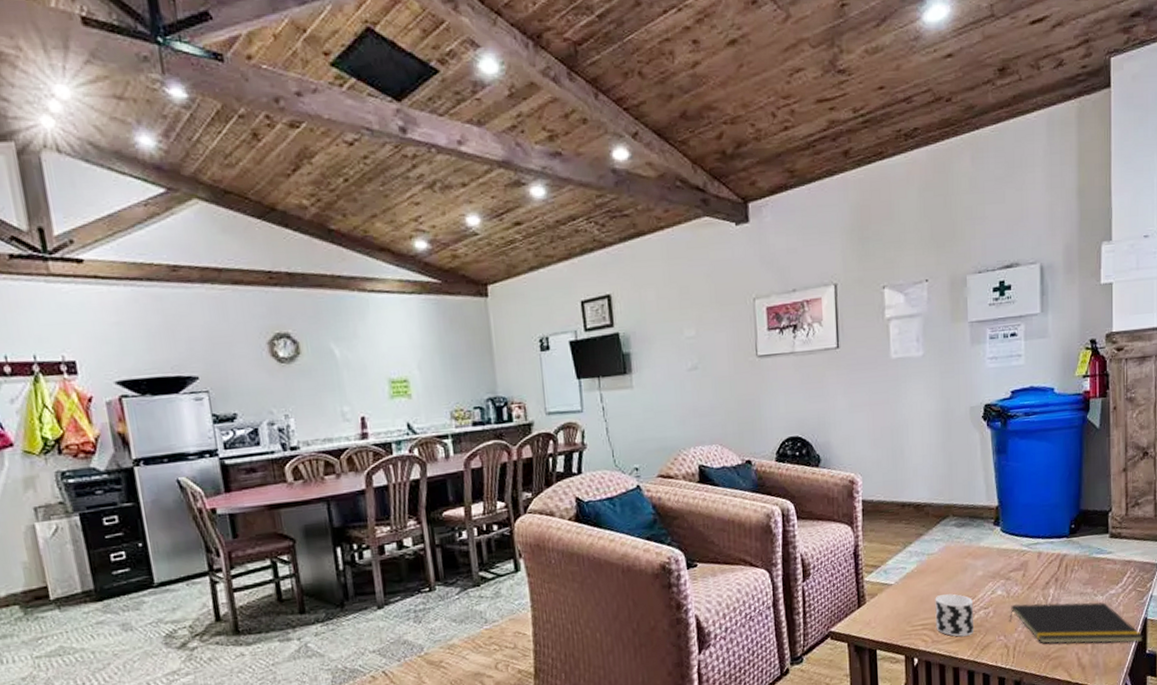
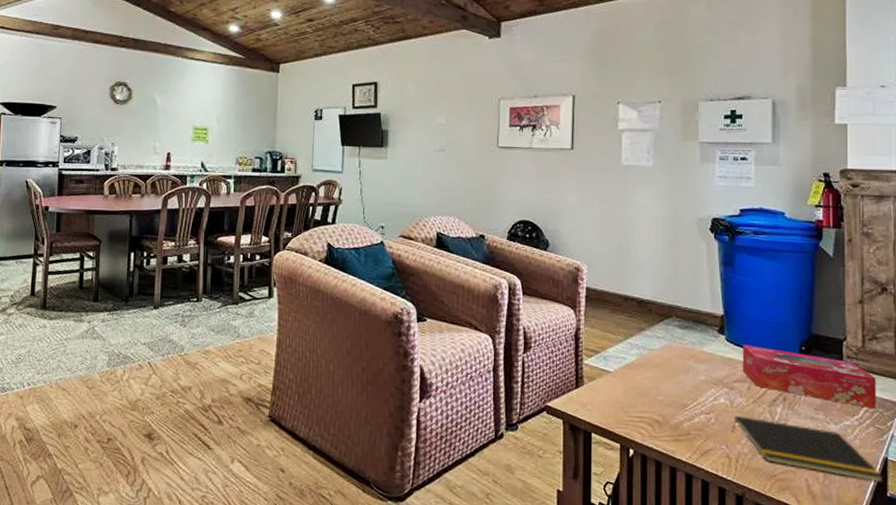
cup: present [935,593,975,637] -> none [654,391,695,438]
tissue box: none [1016,531,1138,574] -> present [742,344,877,410]

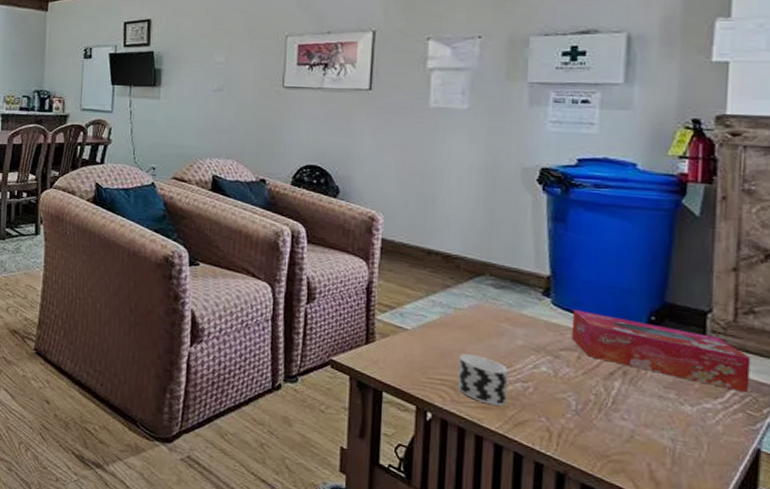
cup: none [654,391,695,438] -> present [457,354,509,406]
notepad: present [732,415,884,484] -> none [554,386,754,478]

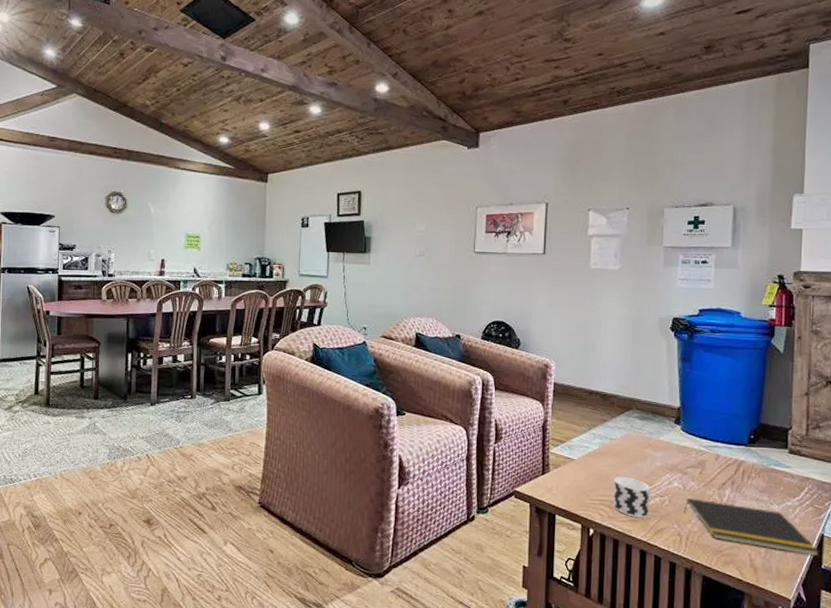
notepad: none [554,386,754,478] -> present [683,497,820,557]
tissue box: present [571,309,751,394] -> none [695,433,817,491]

